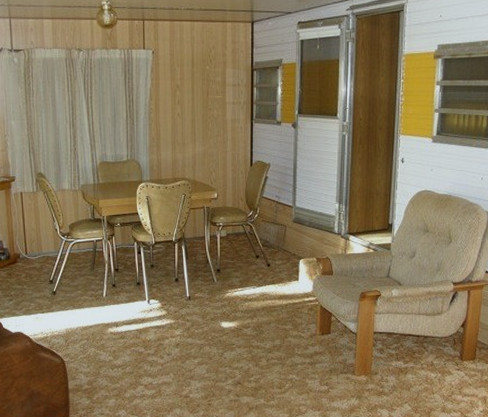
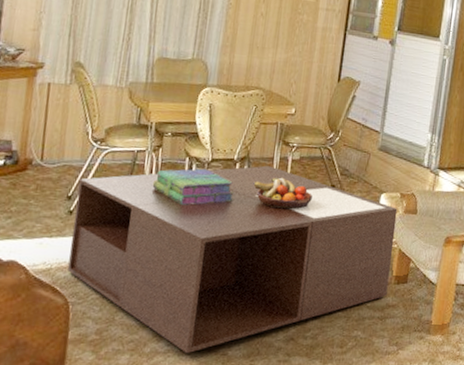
coffee table: none [57,243,315,397] -> present [68,165,398,354]
stack of books: none [111,250,177,281] -> present [152,168,234,205]
fruit bowl: none [191,252,241,279] -> present [253,177,312,210]

